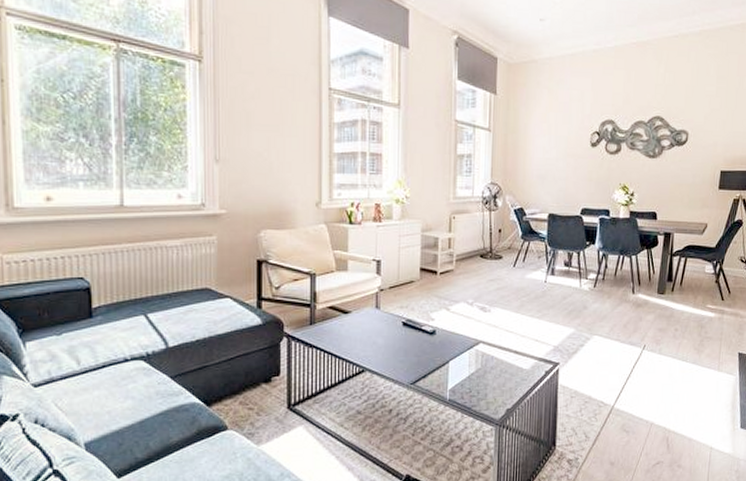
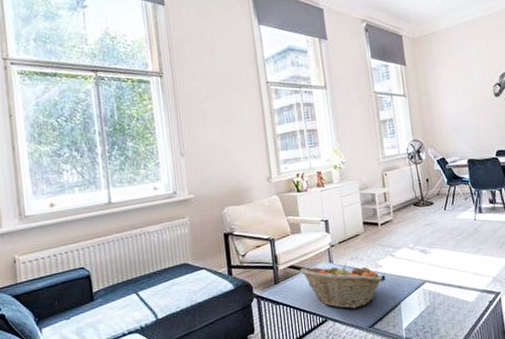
fruit basket: none [340,309,434,362] -> present [299,262,383,309]

